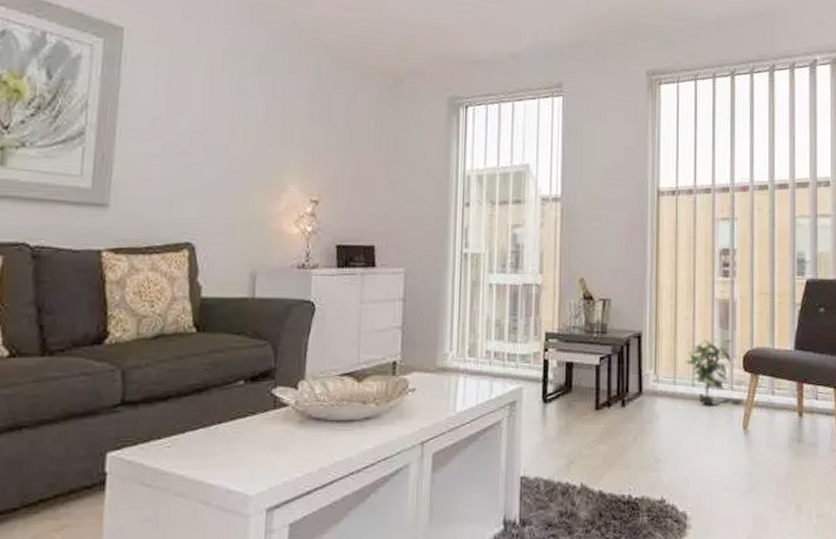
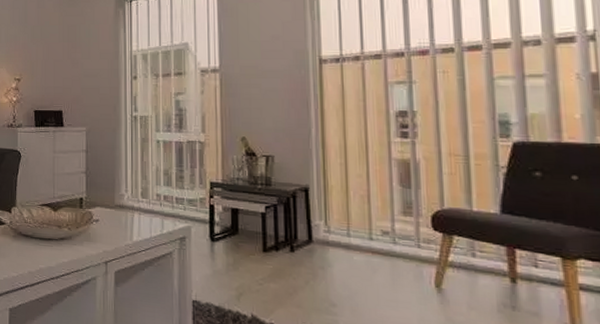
potted plant: present [685,337,733,405] -> none [359,194,417,260]

